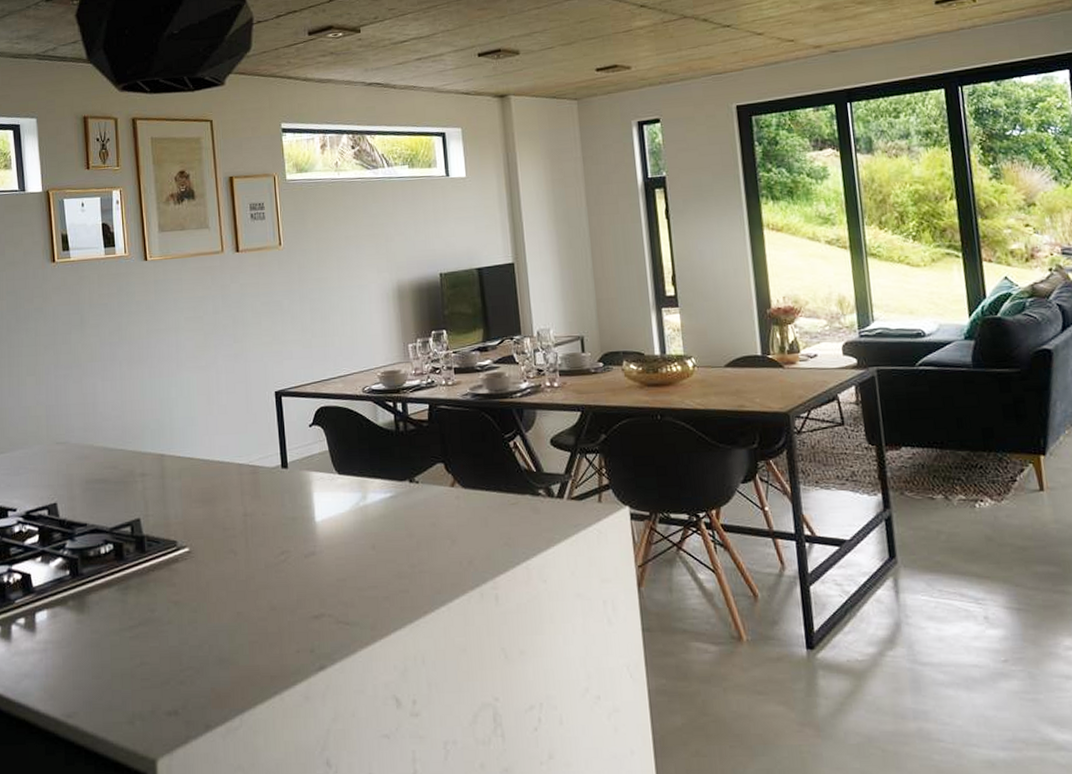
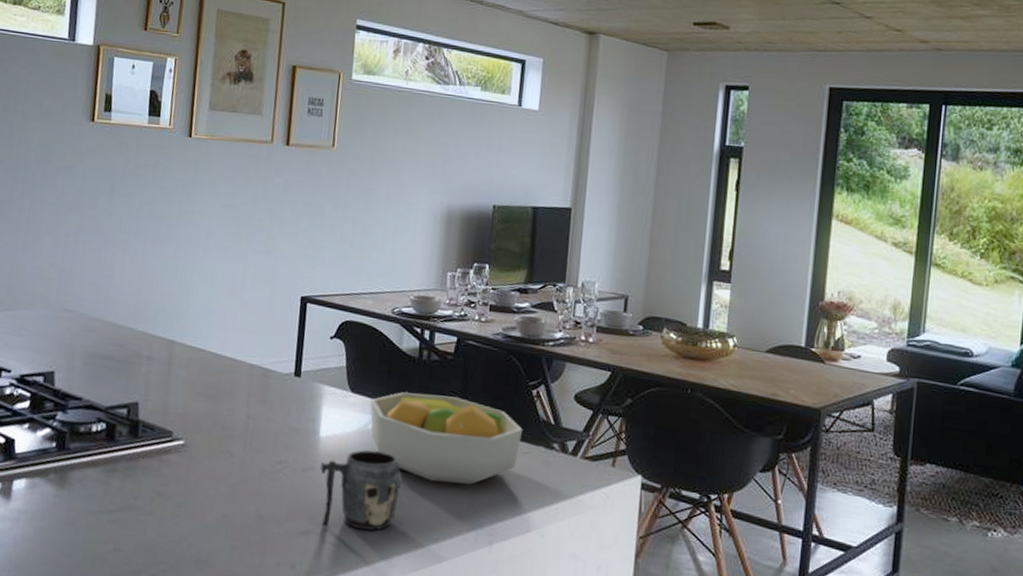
mug: none [321,525,401,609] -> present [320,450,402,531]
fruit bowl: none [358,461,508,546] -> present [370,392,523,485]

